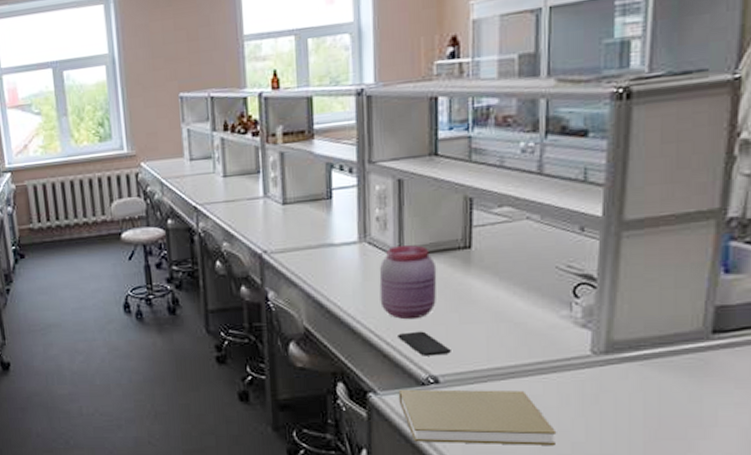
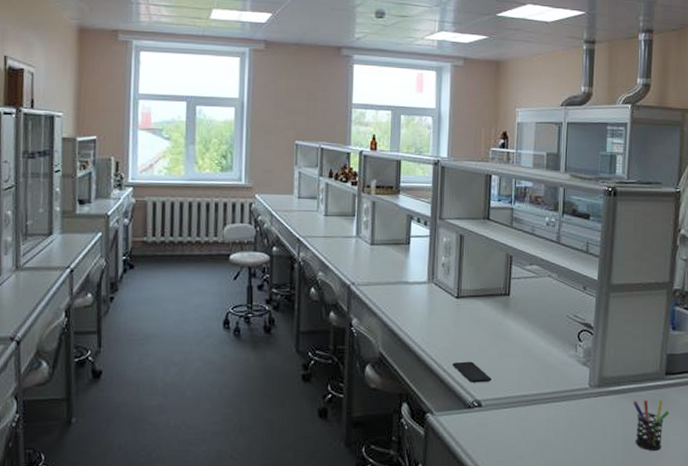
jar: present [379,245,437,320] -> none [441,289,485,351]
book: present [398,389,557,445] -> none [450,411,565,462]
pen holder: none [660,365,719,430] -> present [633,399,670,451]

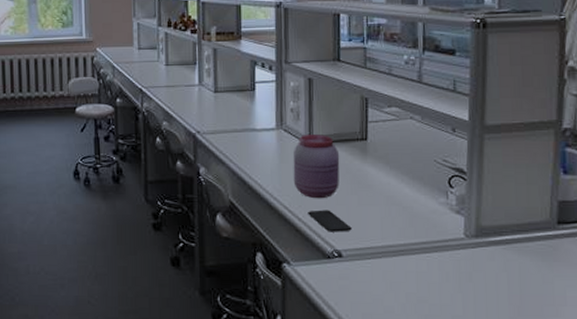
jar: none [441,289,485,351] -> present [293,135,340,199]
pen holder: present [633,399,670,451] -> none [519,251,565,308]

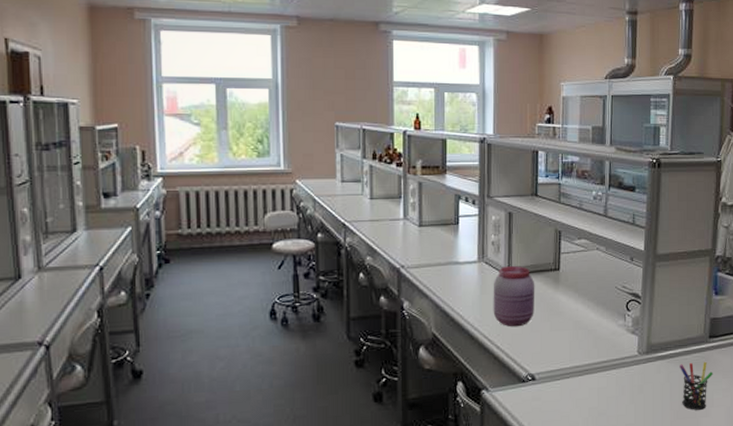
smartphone: present [308,210,352,232] -> none [505,337,544,358]
pen holder: none [519,251,565,308] -> present [680,361,714,410]

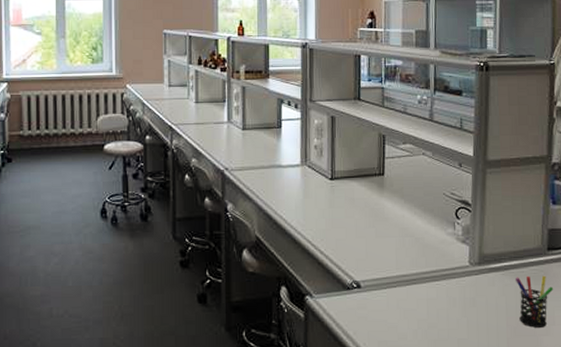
jar: present [493,266,535,327] -> none [316,170,359,232]

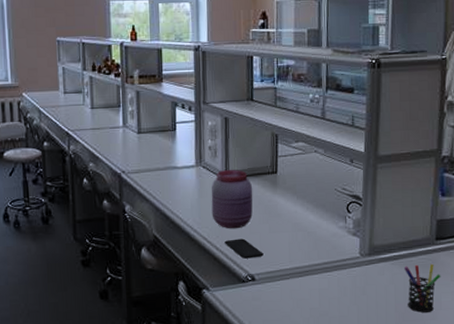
jar: none [316,170,359,232] -> present [211,170,253,229]
smartphone: none [329,242,370,264] -> present [225,238,264,259]

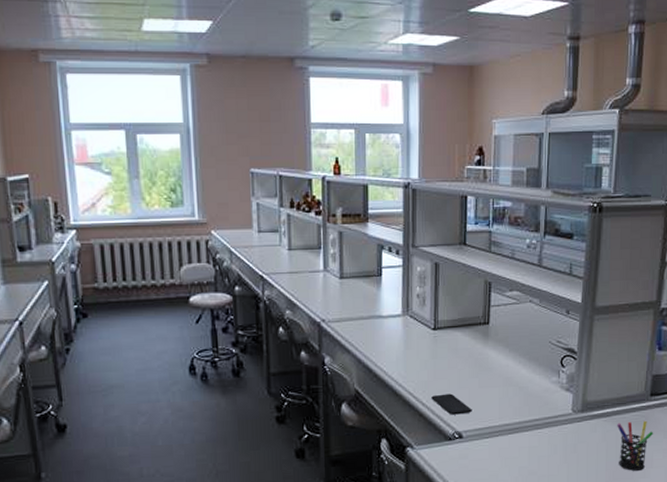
jar: present [211,170,253,229] -> none [418,320,463,384]

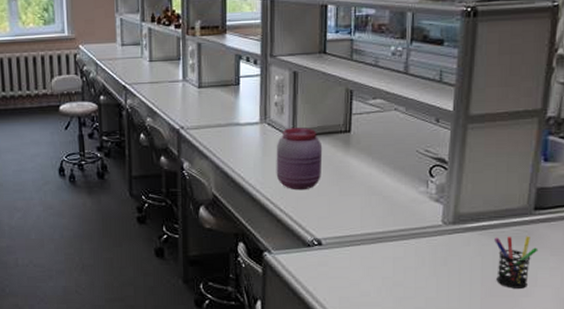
jar: none [418,320,463,384] -> present [276,128,323,191]
smartphone: present [431,393,472,415] -> none [289,200,332,222]

